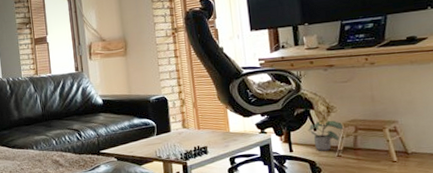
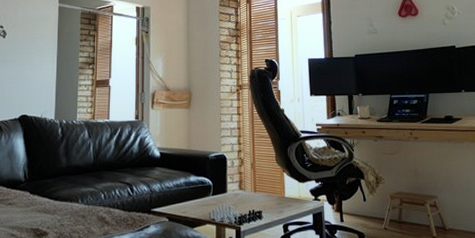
potted plant: present [307,120,344,151] -> none [358,191,391,223]

